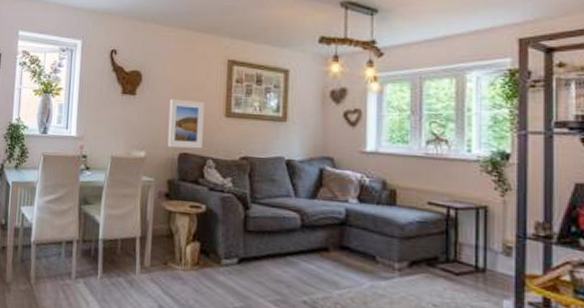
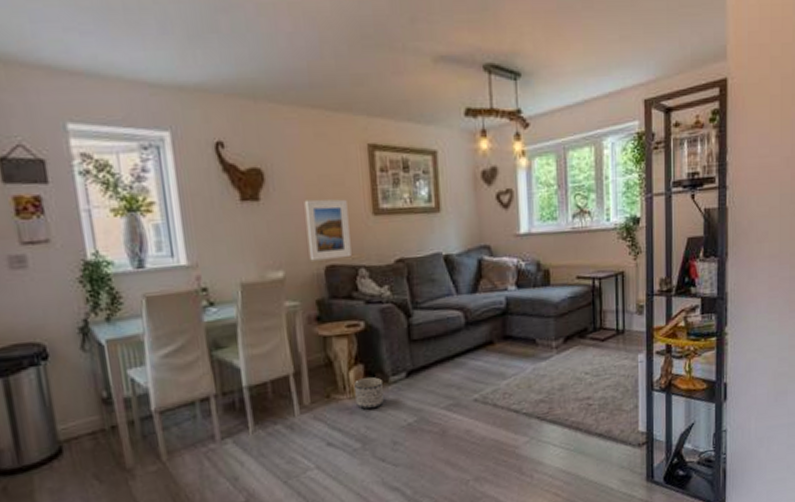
planter: none [189,255,216,285] -> present [354,377,384,409]

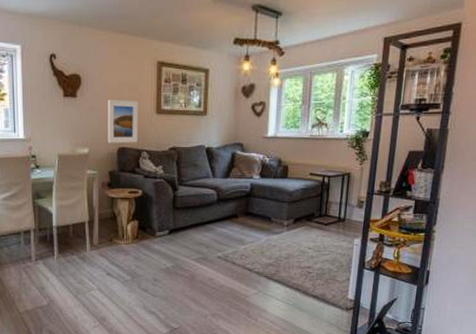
planter: present [354,377,384,409] -> none [130,231,152,253]

